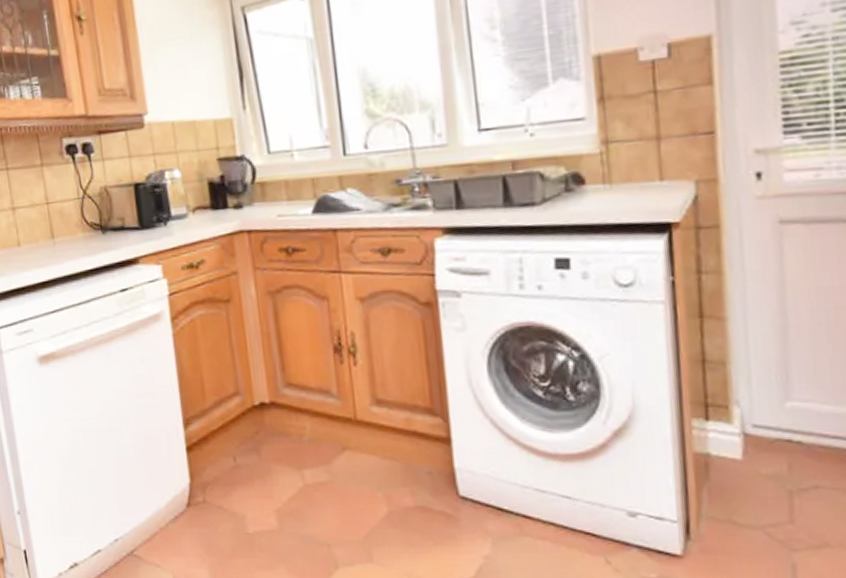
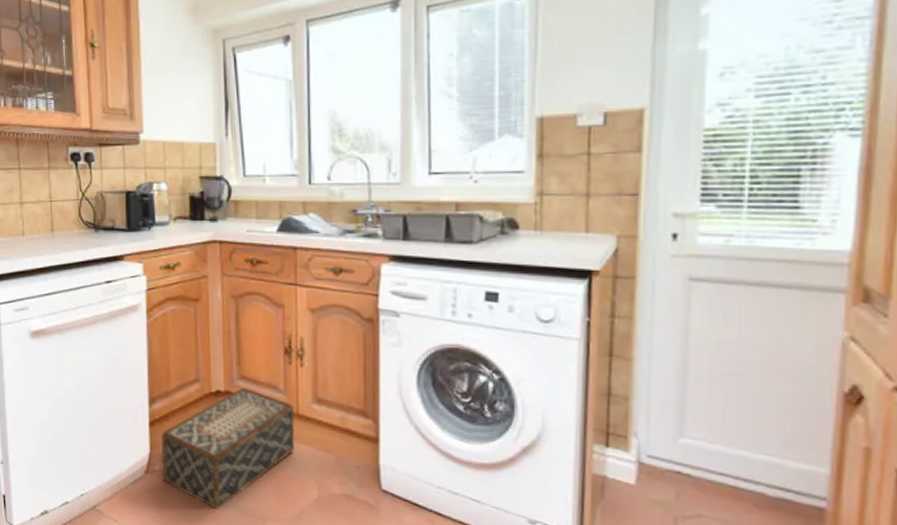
woven basket: none [201,395,356,539] -> present [161,387,294,509]

